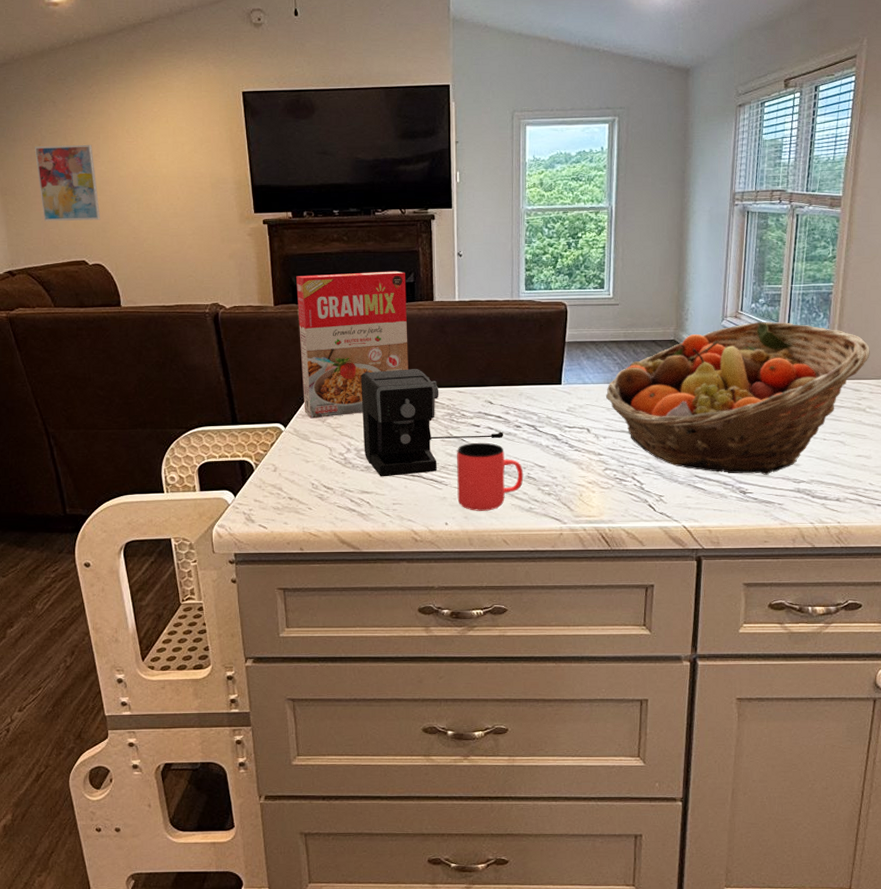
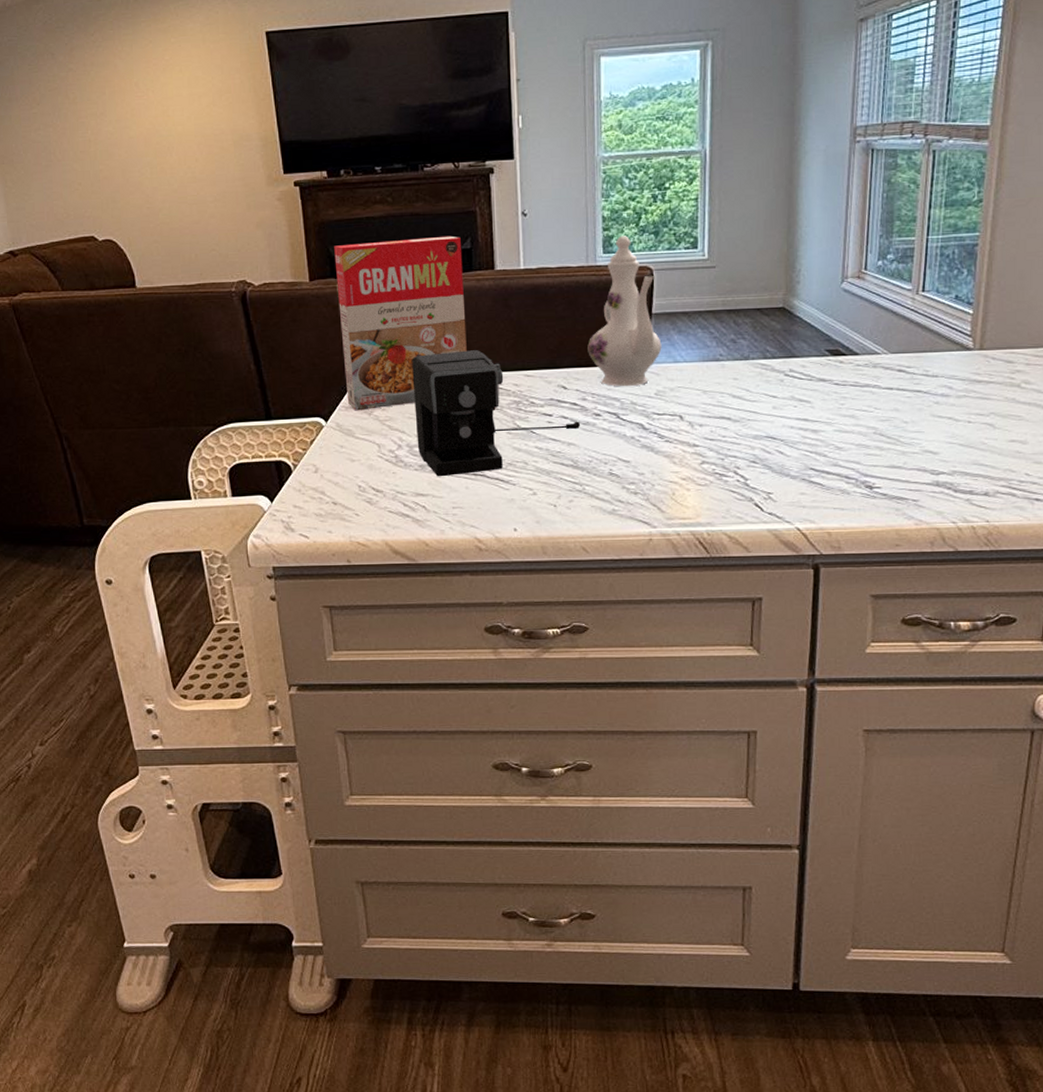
wall art: present [34,144,101,222] -> none [32,101,110,193]
cup: present [457,442,524,511] -> none [526,434,605,515]
ewer: none [511,276,573,404] -> present [587,235,662,387]
fruit basket: present [605,321,870,475] -> none [700,281,1026,466]

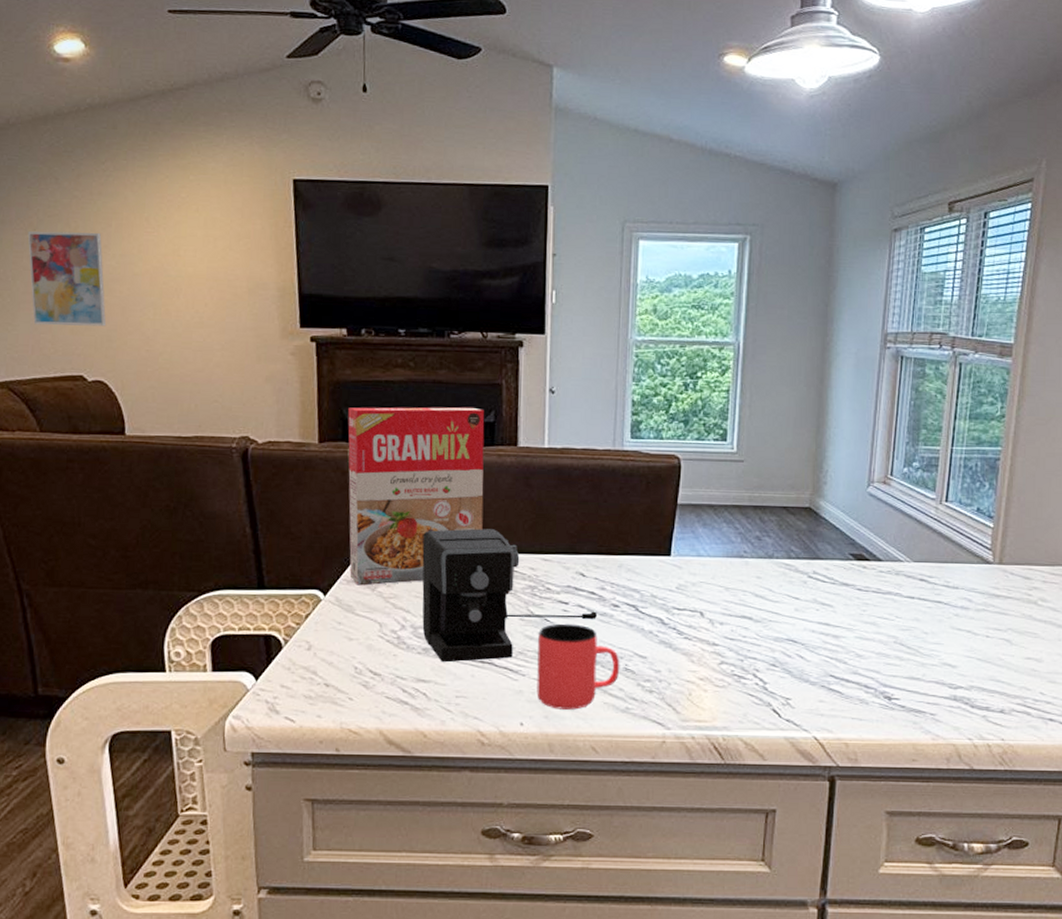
wall art: none [32,101,110,193] -> present [27,231,107,327]
cup: none [526,434,605,515] -> present [537,623,620,710]
ewer: present [587,235,662,387] -> none [609,422,686,579]

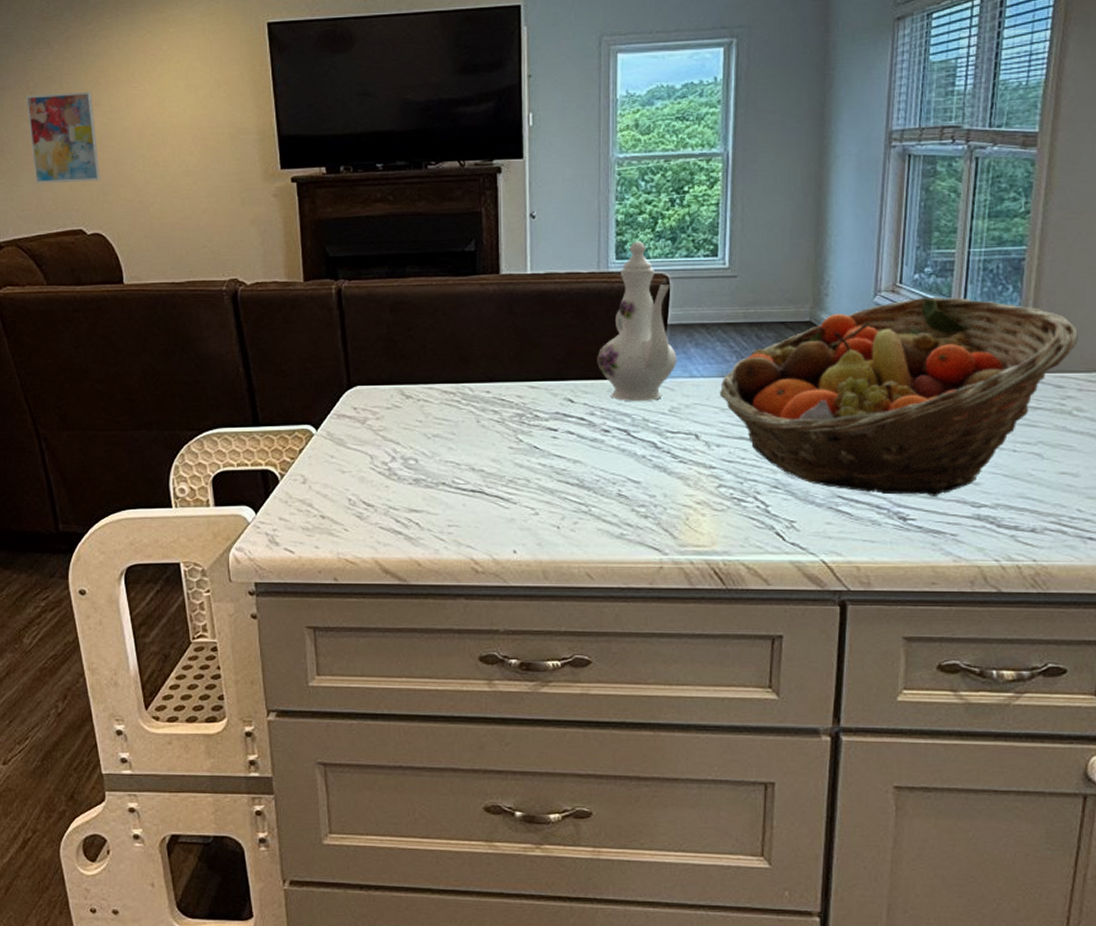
cereal box: present [348,407,485,586] -> none [331,237,468,419]
coffee maker: present [422,528,597,663] -> none [409,358,587,492]
cup: present [537,623,620,710] -> none [528,450,613,537]
ewer: none [609,422,686,579] -> present [597,241,677,402]
fruit basket: none [724,489,1044,678] -> present [719,296,1078,496]

